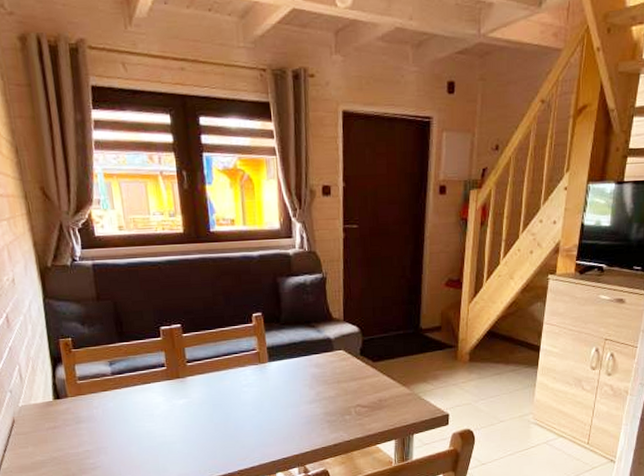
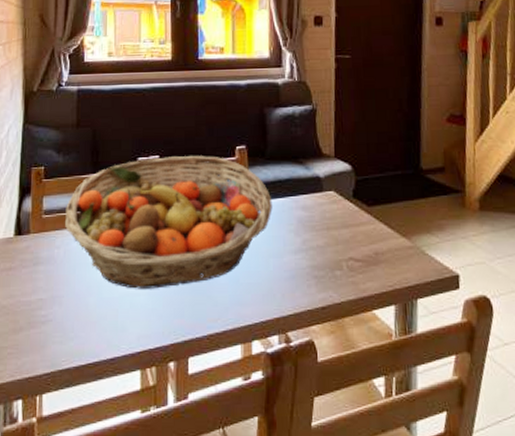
fruit basket: none [98,323,289,439] -> present [64,156,273,289]

